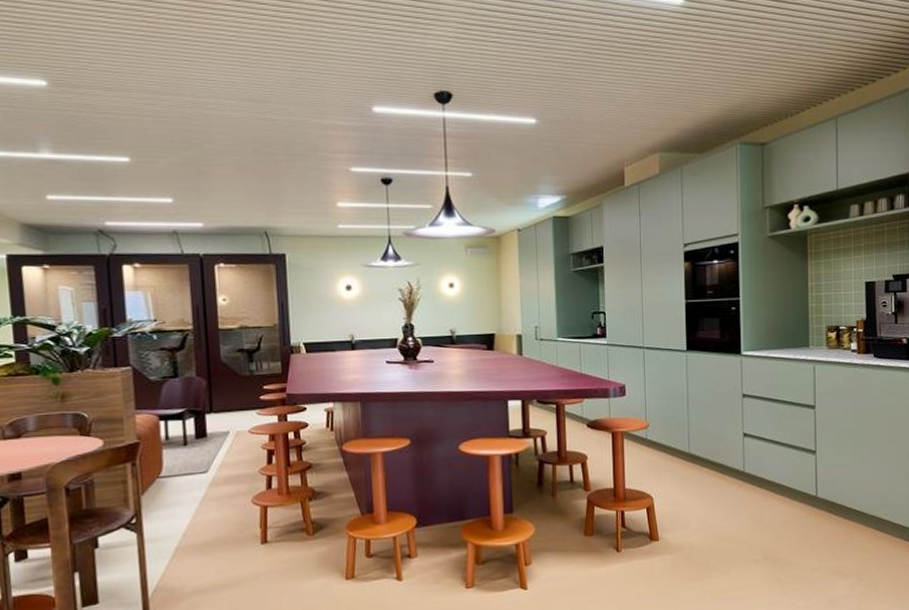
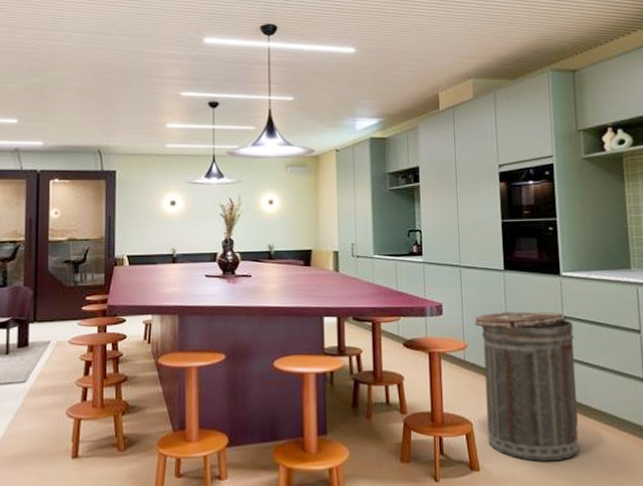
trash can: none [657,390,753,530] -> present [475,311,579,461]

